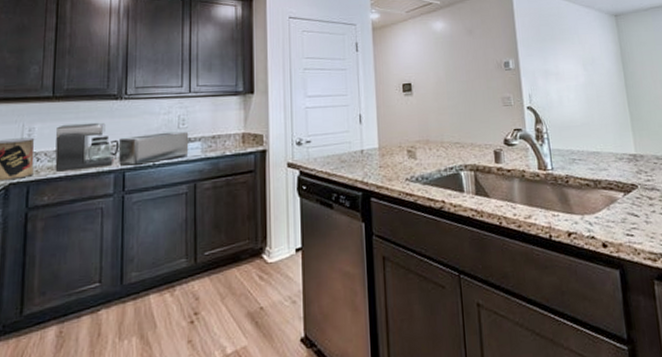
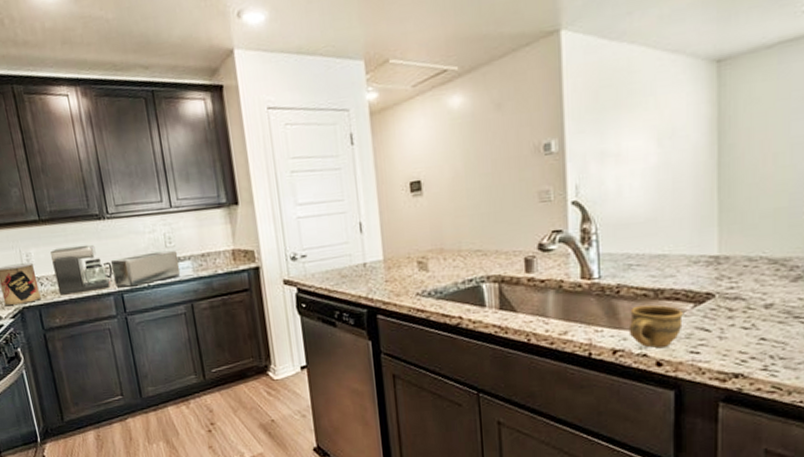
cup: none [577,193,618,231] -> present [628,305,683,348]

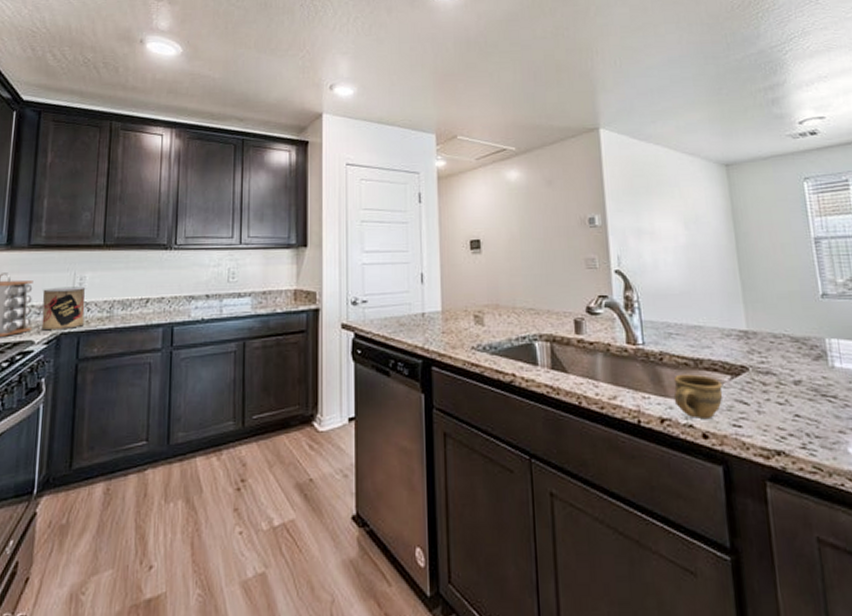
coffee maker: present [49,244,113,295] -> none [104,273,169,323]
toaster: present [110,250,181,289] -> none [167,285,239,321]

